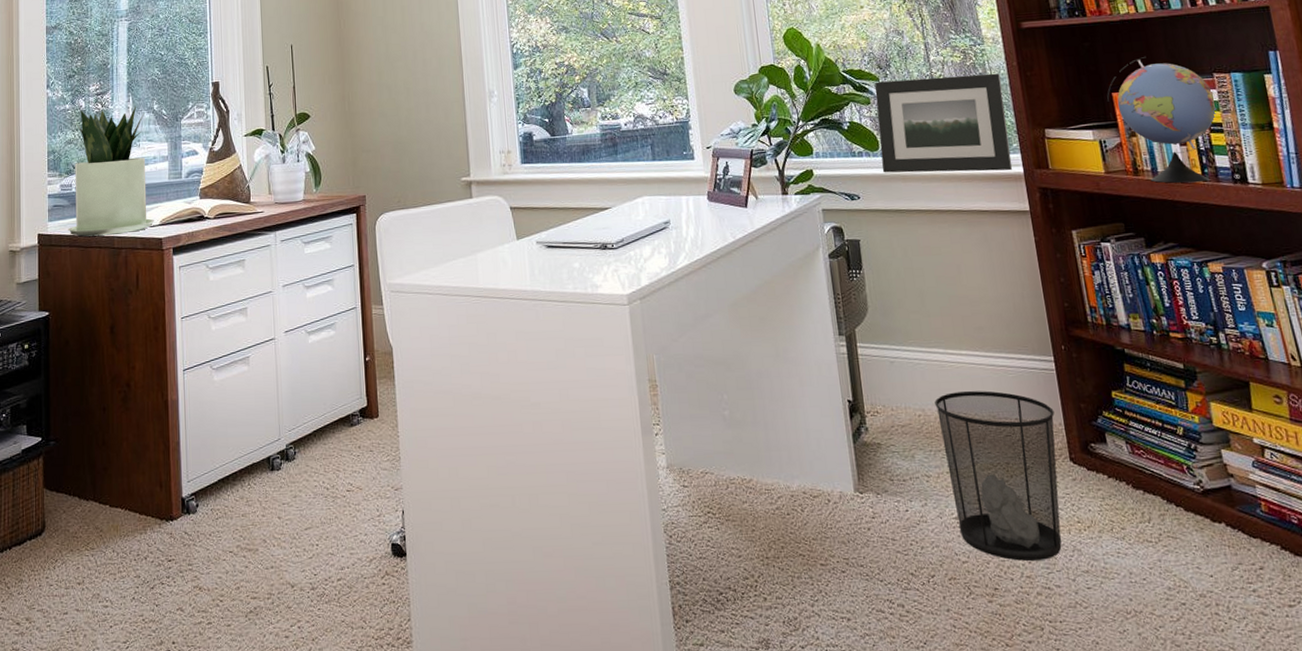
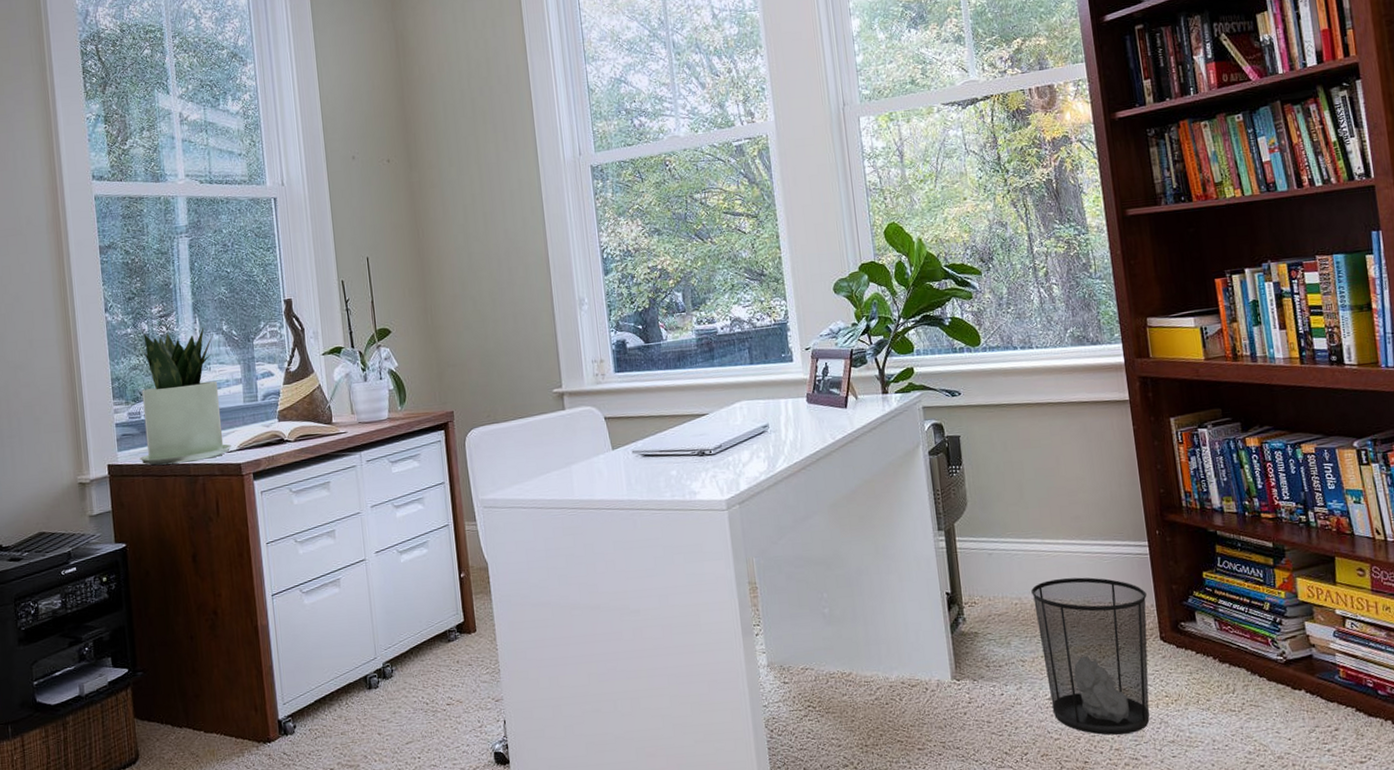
picture frame: present [874,73,1013,173] -> none [977,262,1114,368]
globe: present [1107,57,1217,183] -> none [1210,241,1318,367]

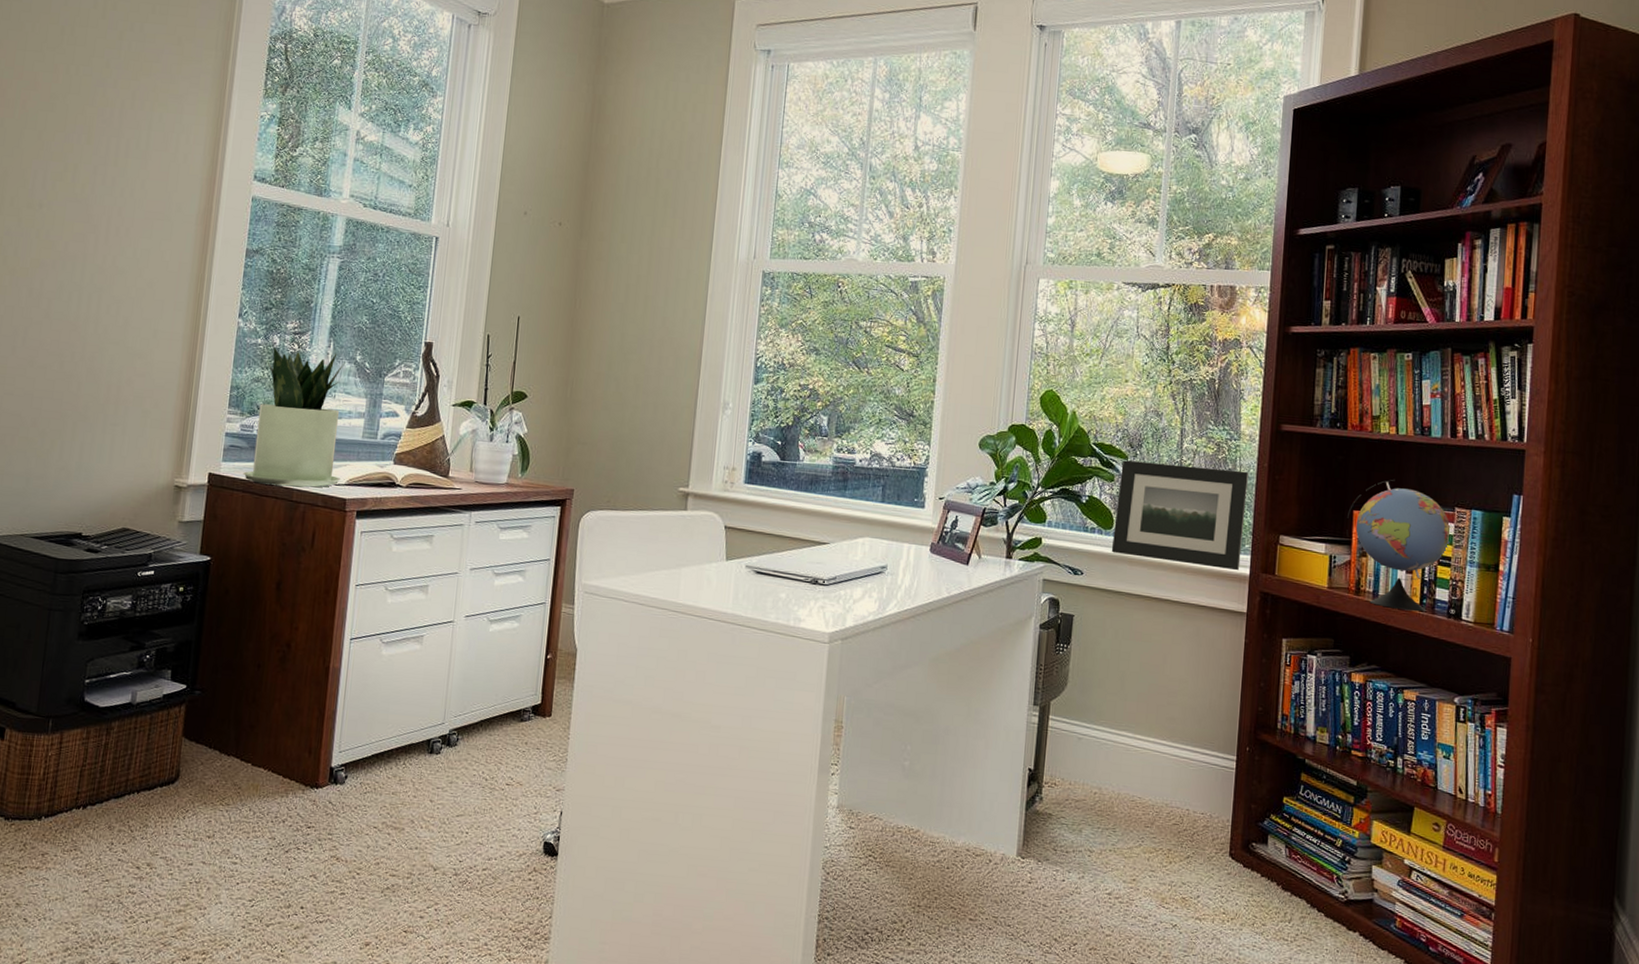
picture frame: none [977,262,1114,368] -> present [1111,460,1249,571]
waste bin: present [1031,577,1150,735] -> none [1109,776,1225,944]
globe: none [1210,241,1318,367] -> present [1346,480,1452,611]

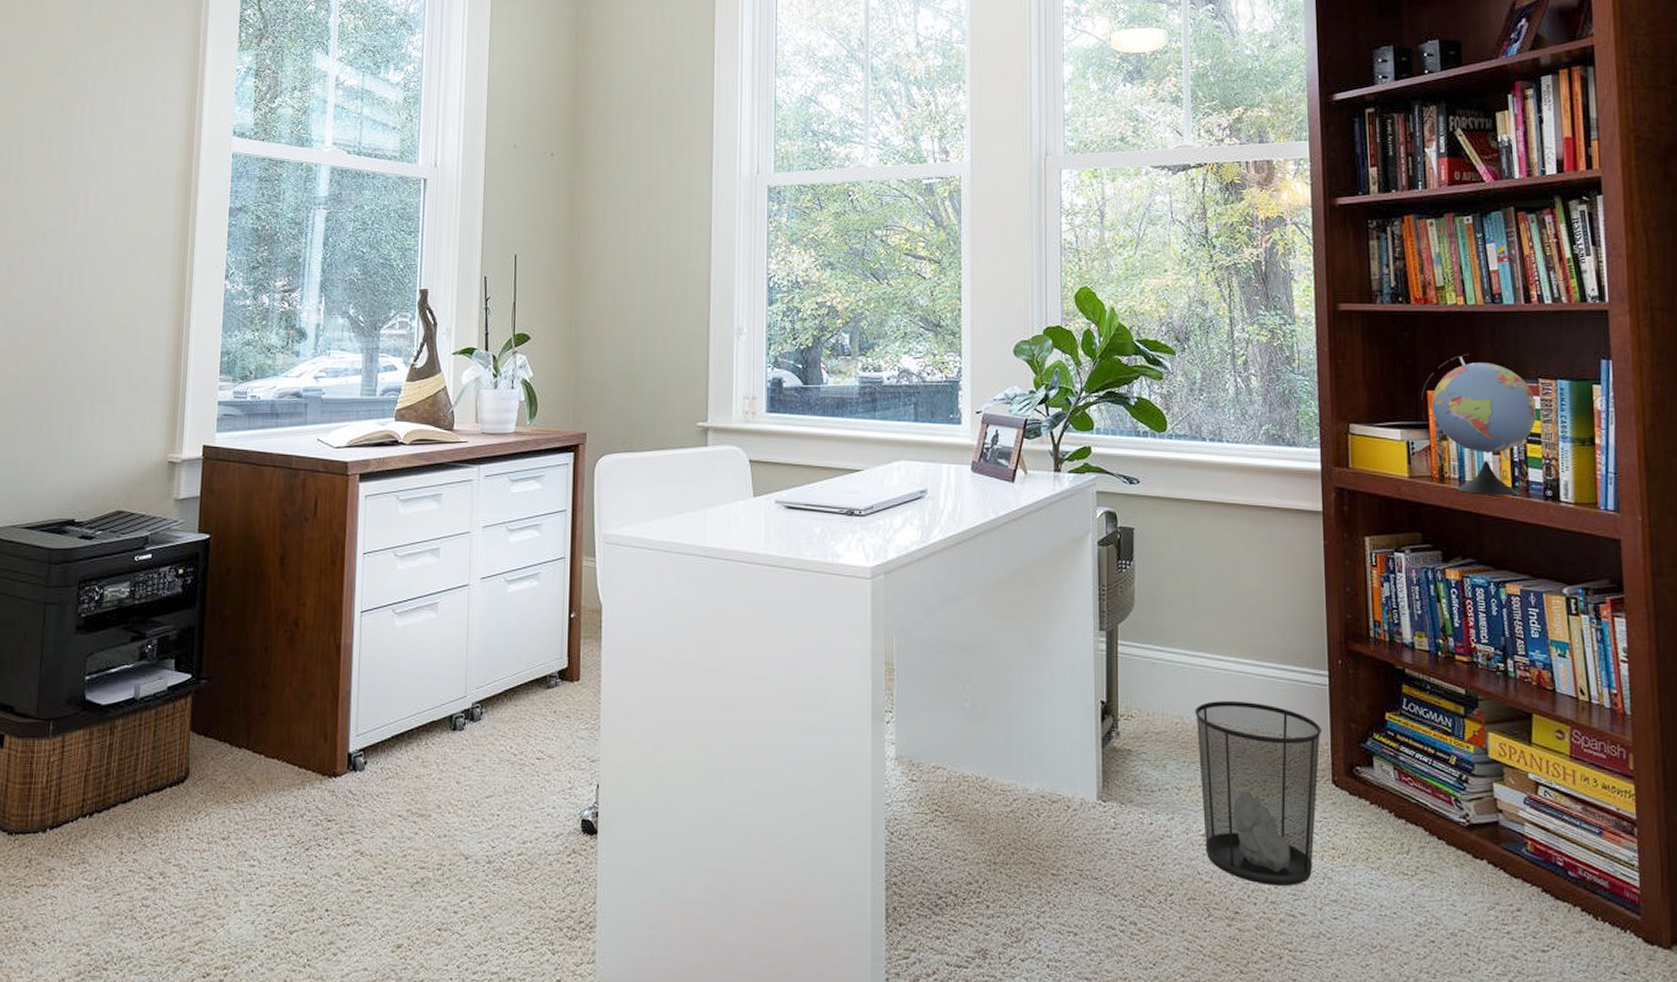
planter: present [243,347,345,488] -> none [239,308,341,453]
waste bin: none [1109,776,1225,944] -> present [1195,701,1322,886]
picture frame: present [1111,460,1249,571] -> none [1167,356,1310,466]

